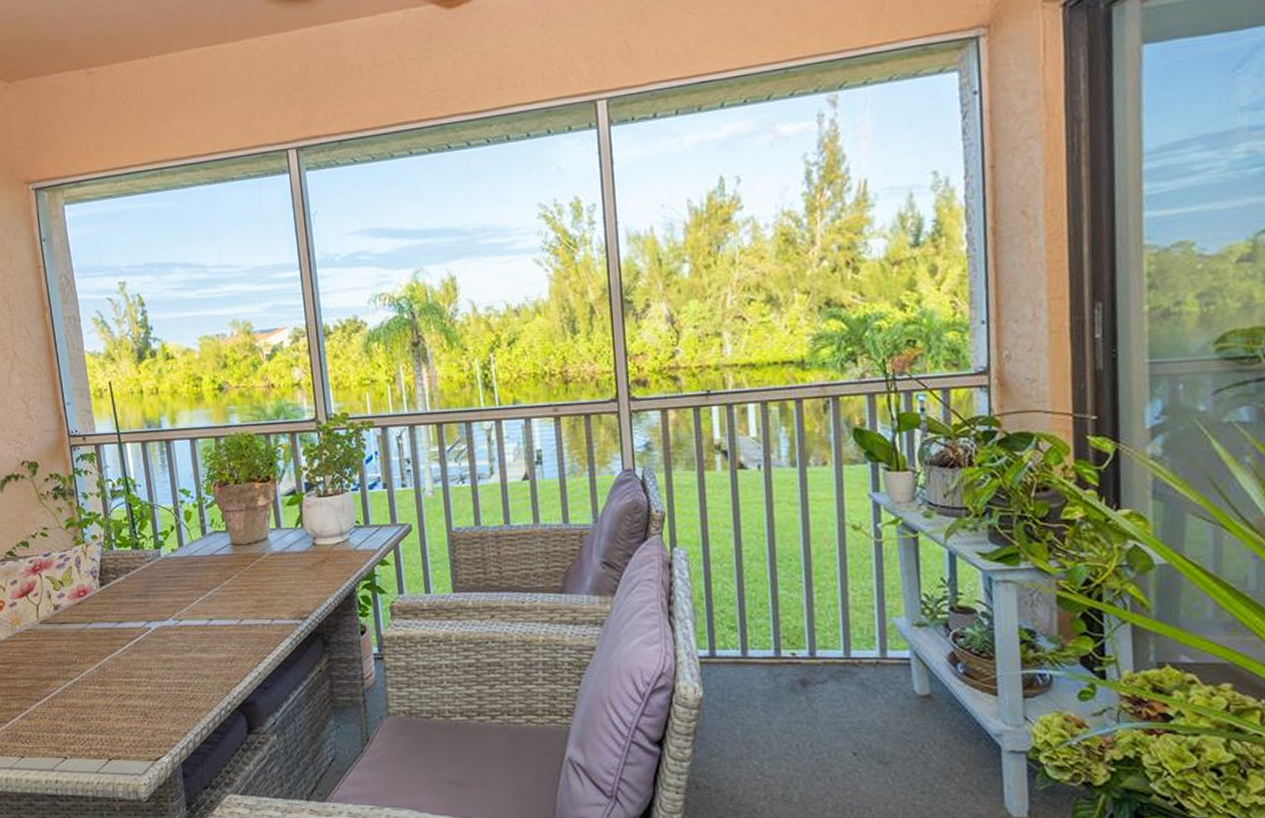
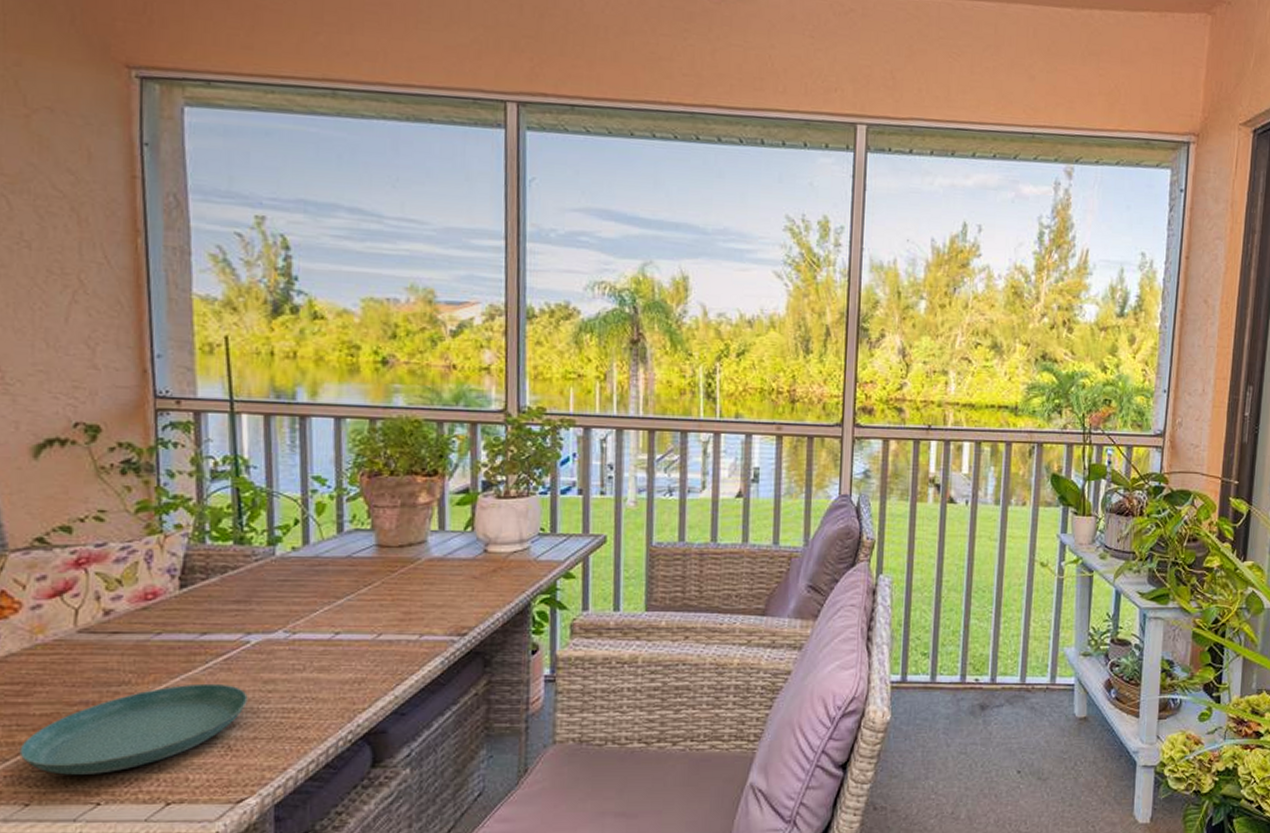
saucer: none [14,662,154,734] -> present [19,683,248,775]

